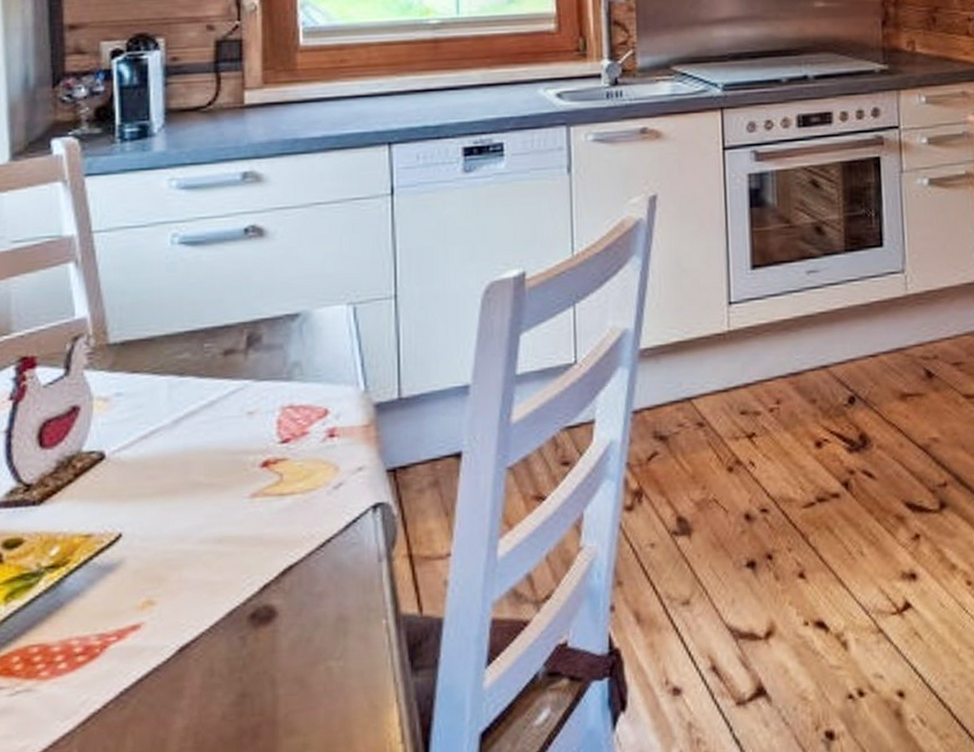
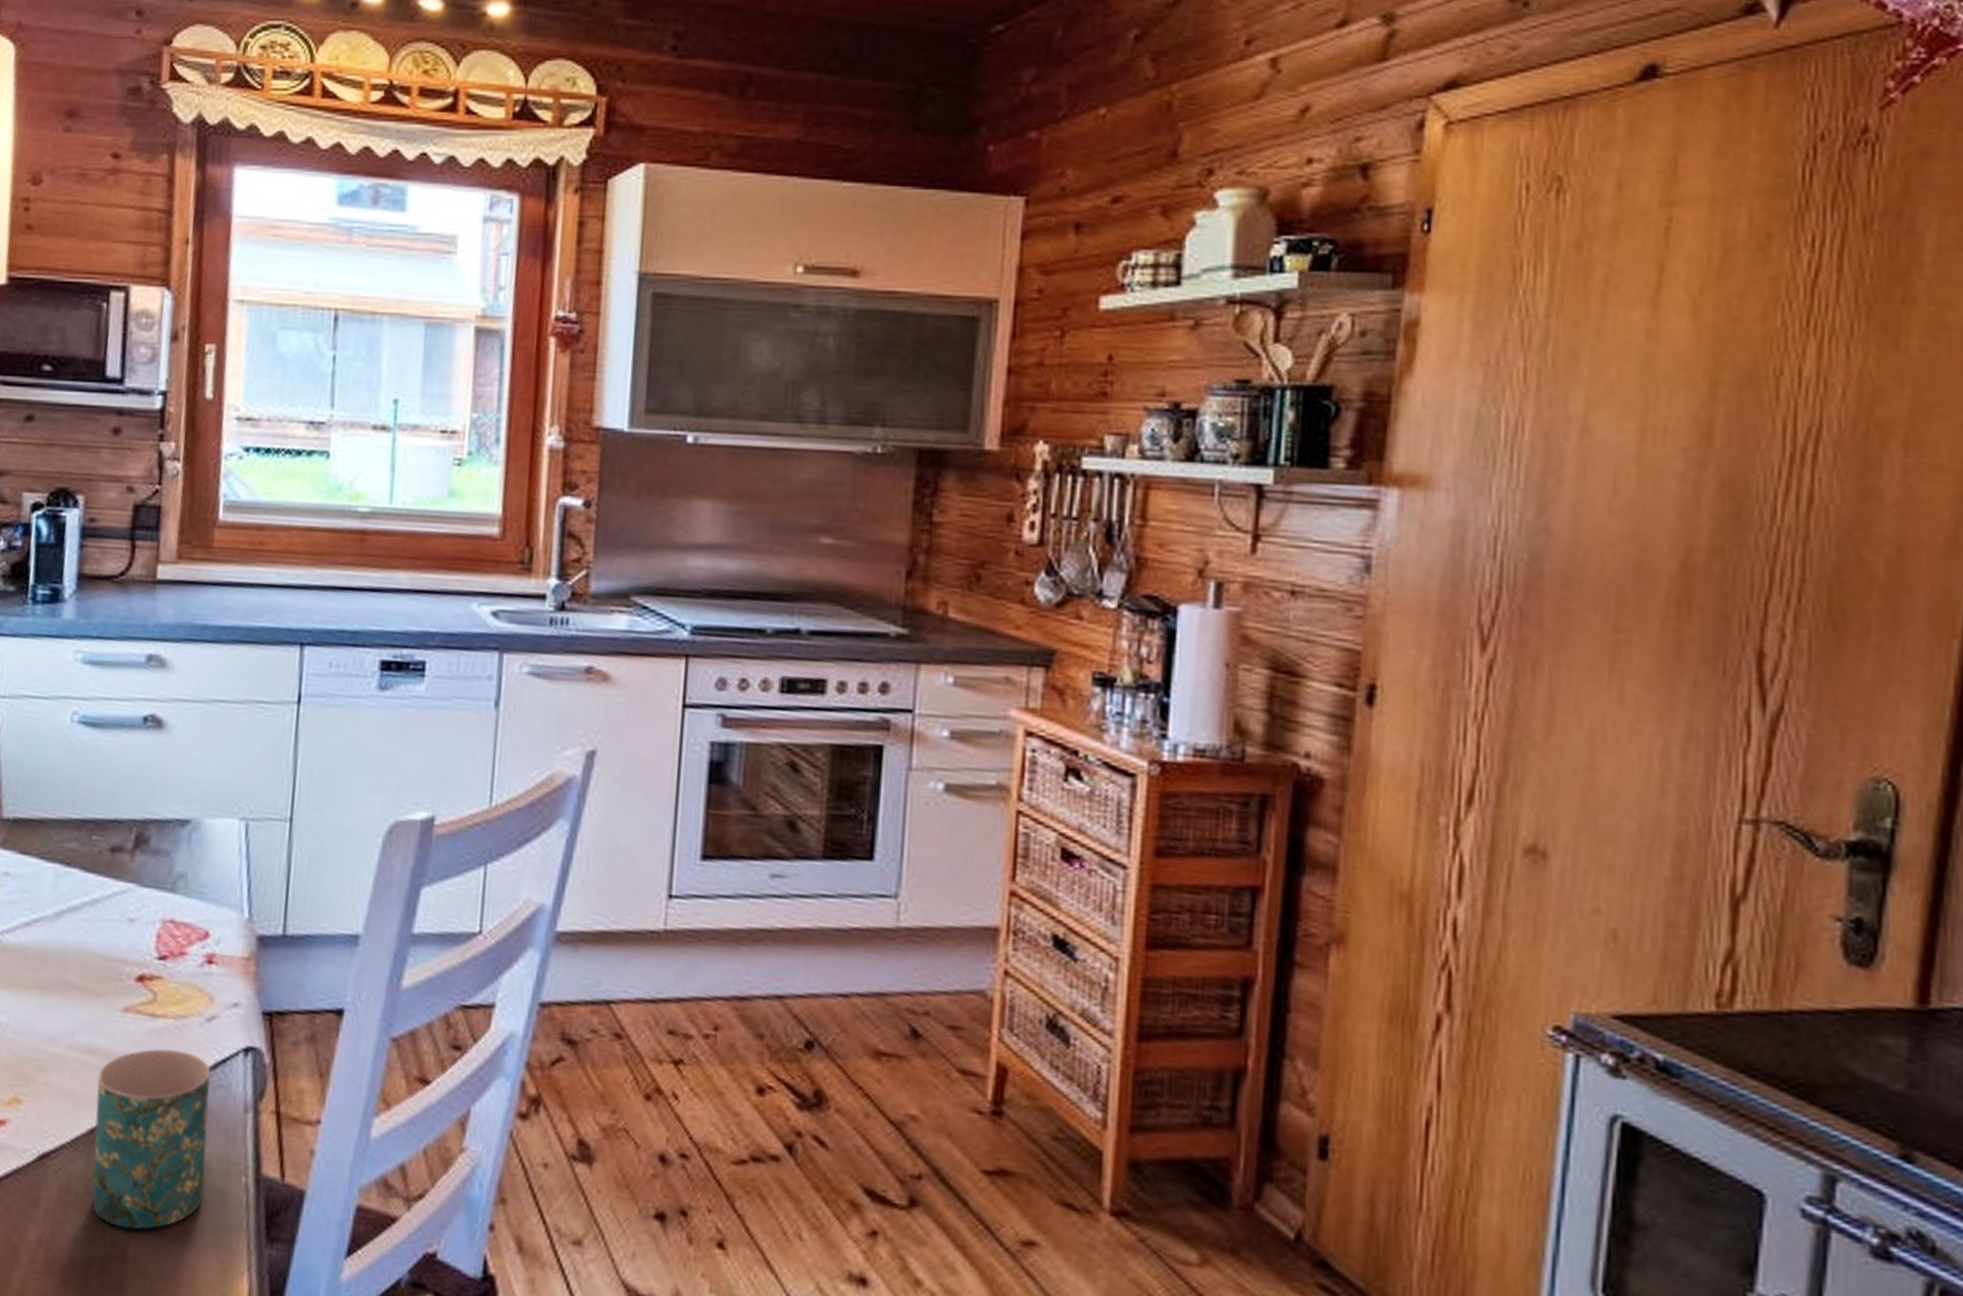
mug: none [231,521,348,695] -> present [91,1049,211,1230]

